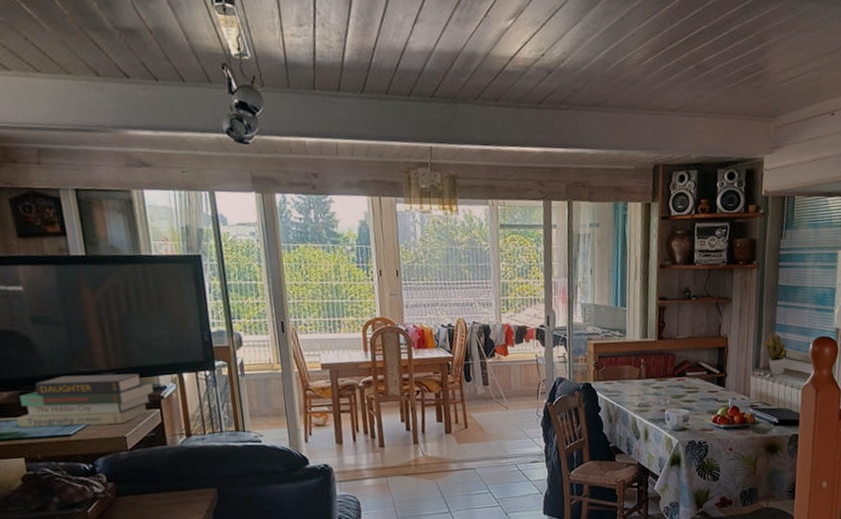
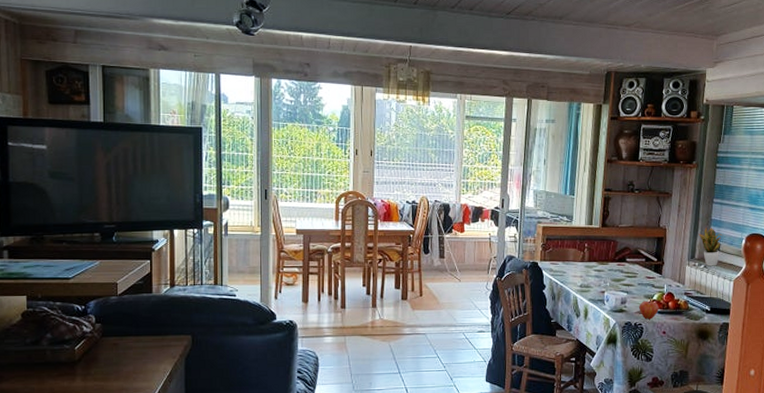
books: present [16,373,153,429] -> none [25,225,146,272]
fruit: none [702,414,724,437] -> present [639,298,659,320]

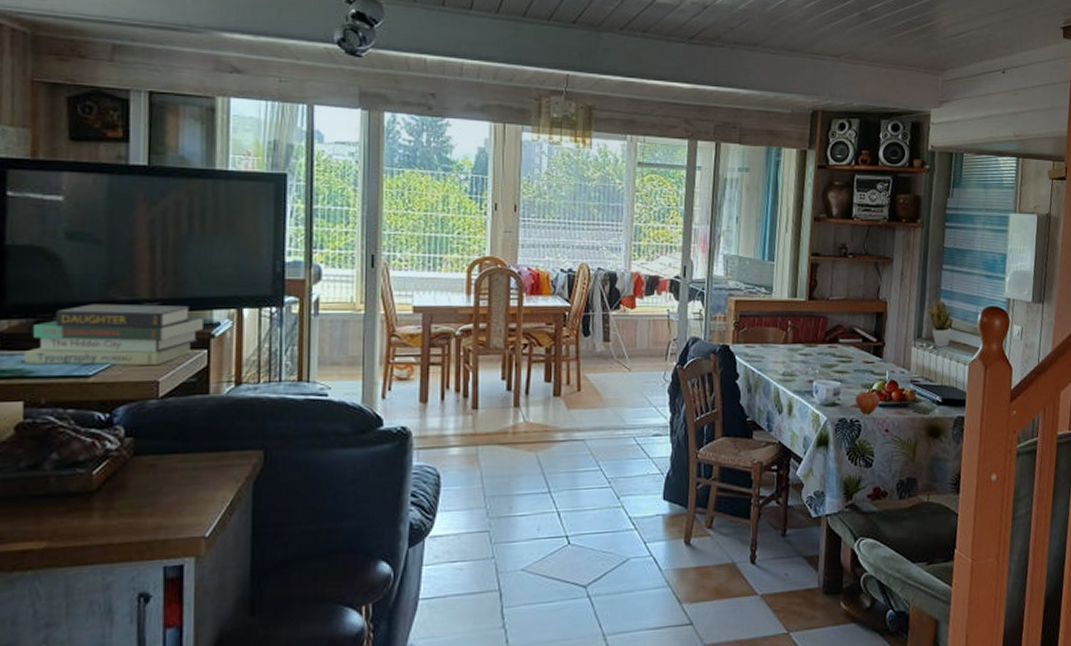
books: none [25,225,146,272] -> present [23,303,203,366]

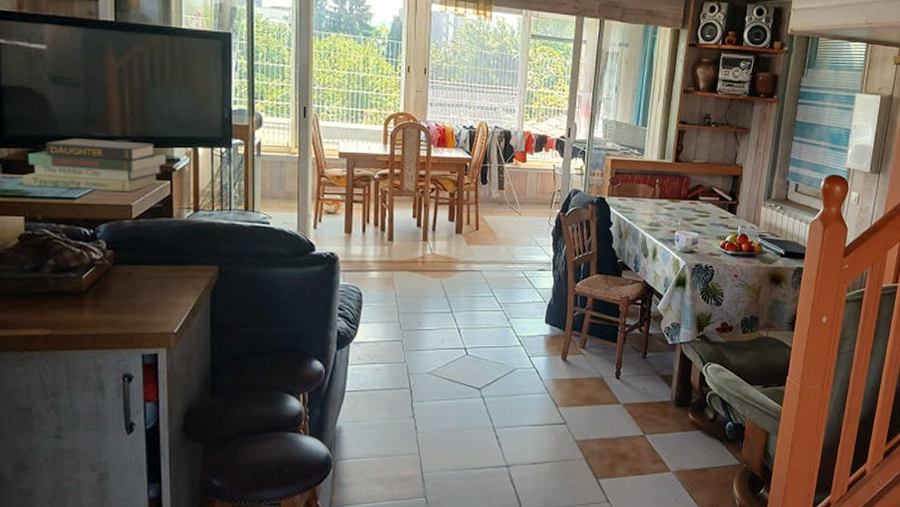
fruit: present [855,388,880,415] -> none [711,240,731,262]
potted plant: present [925,299,955,347] -> none [776,166,802,208]

